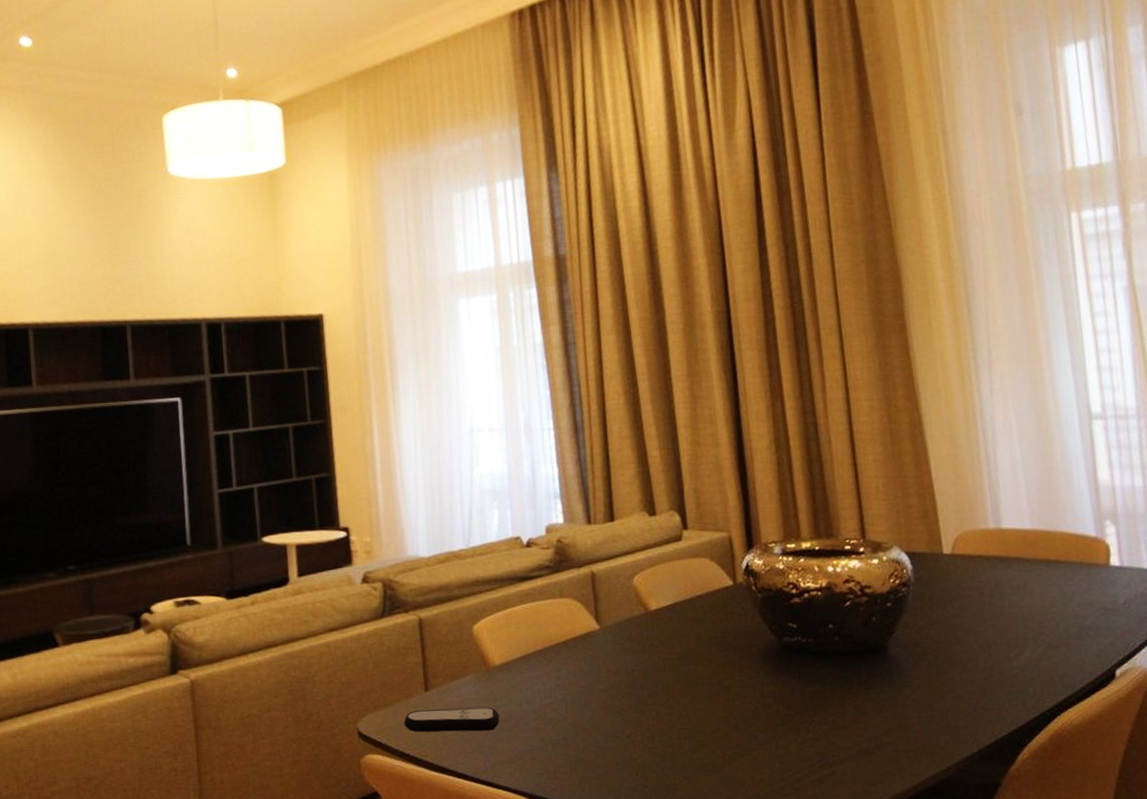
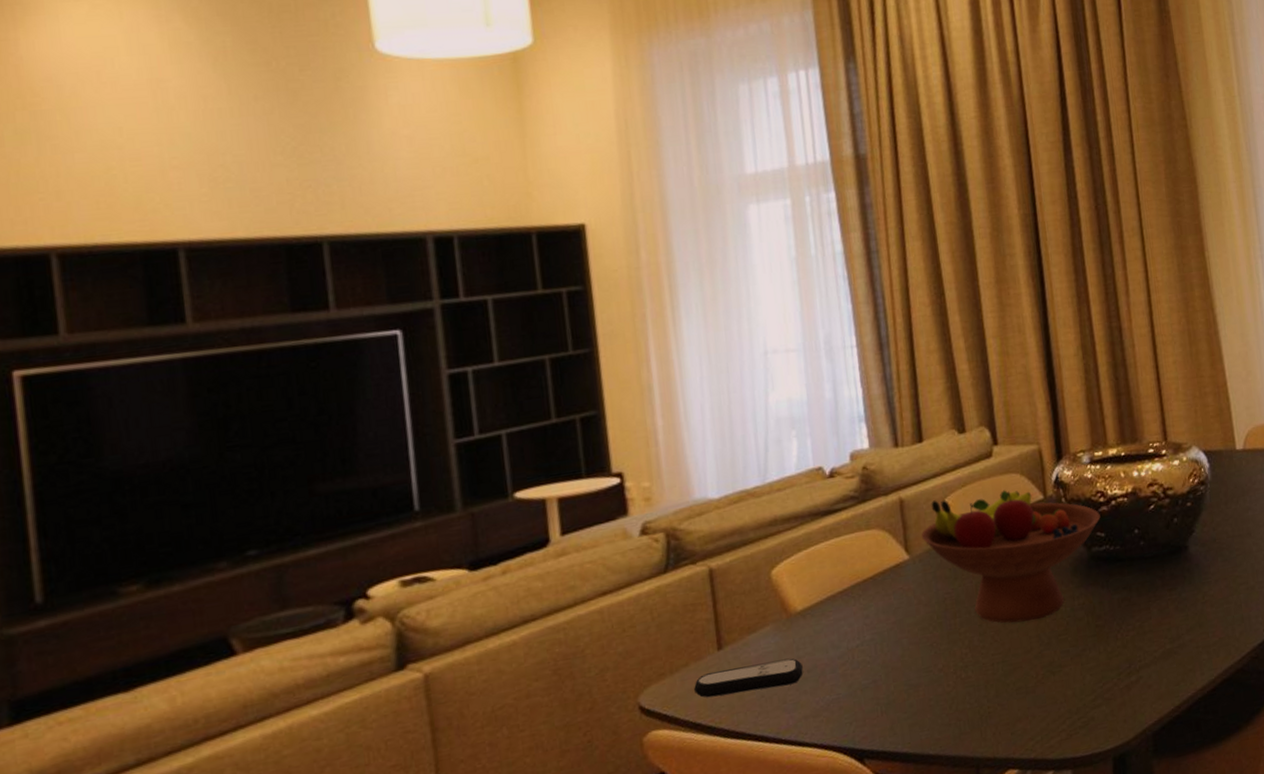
fruit bowl: none [612,573,793,702] -> present [922,490,1101,623]

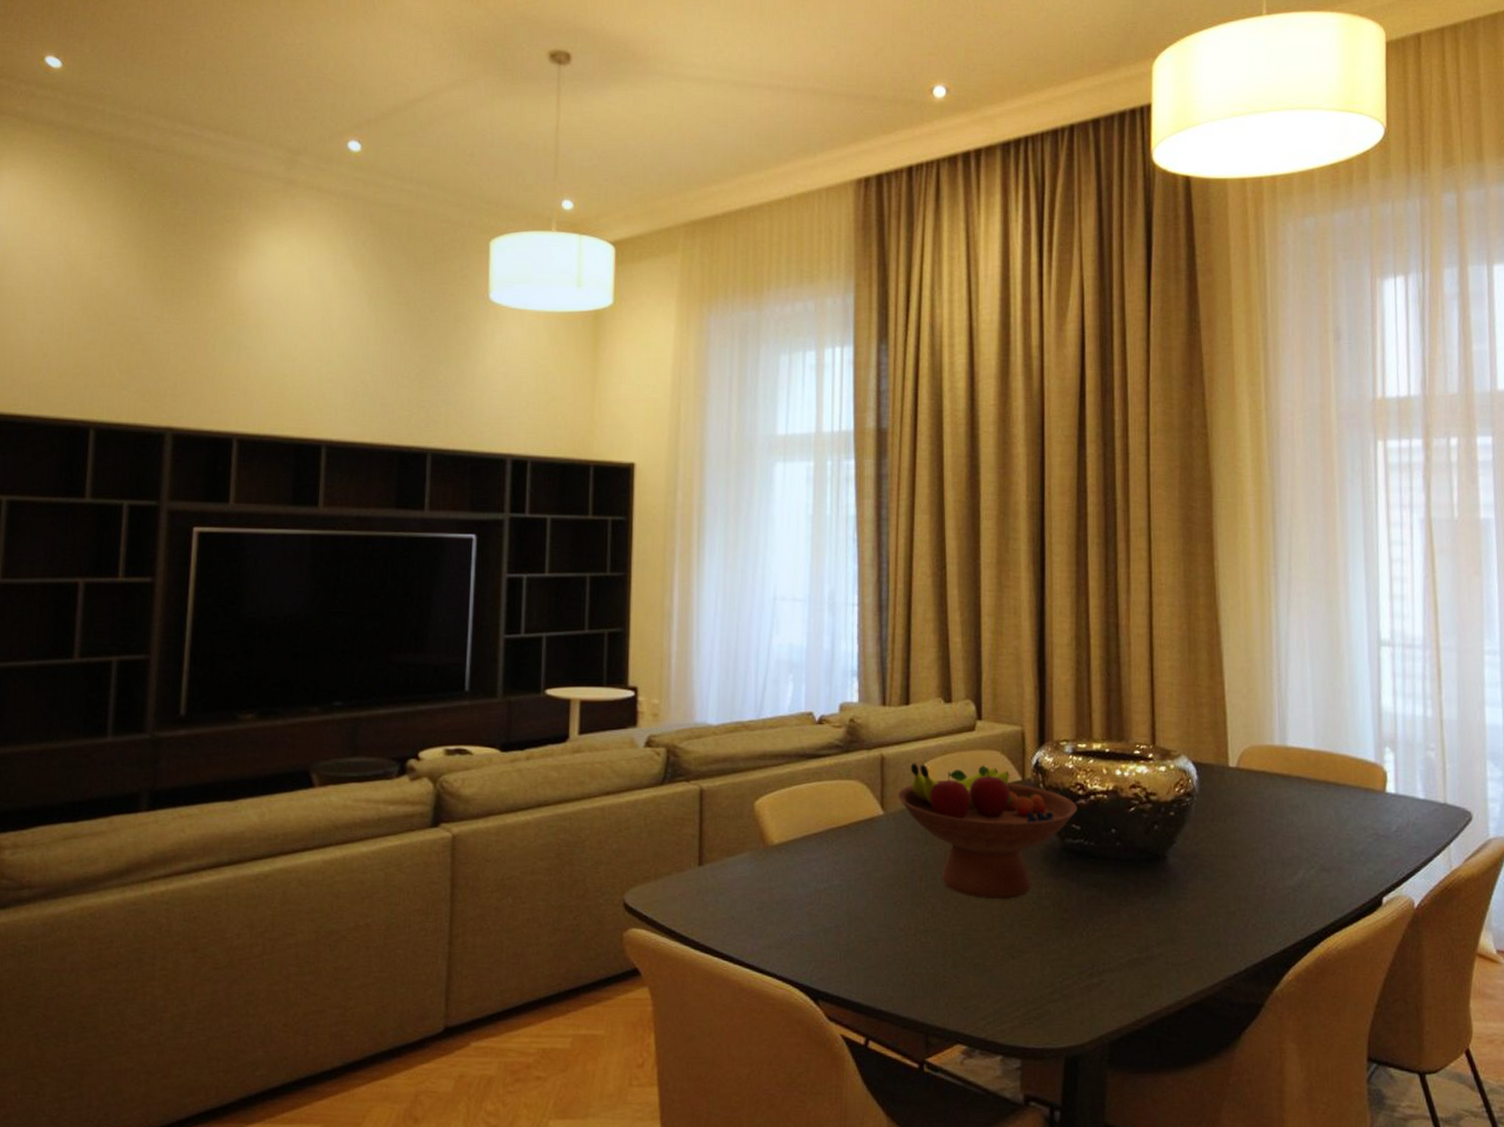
remote control: present [694,658,803,698] -> none [673,884,772,912]

